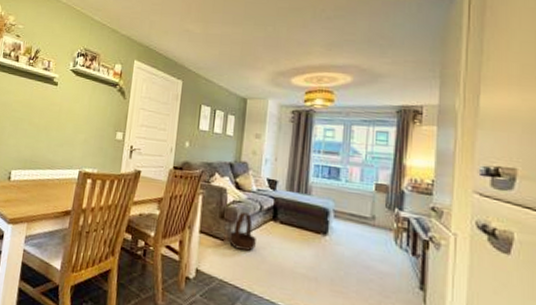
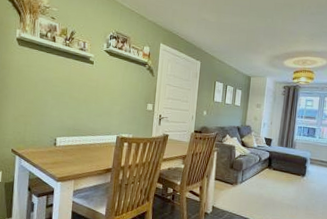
basket: present [228,212,256,251] -> none [236,163,256,191]

